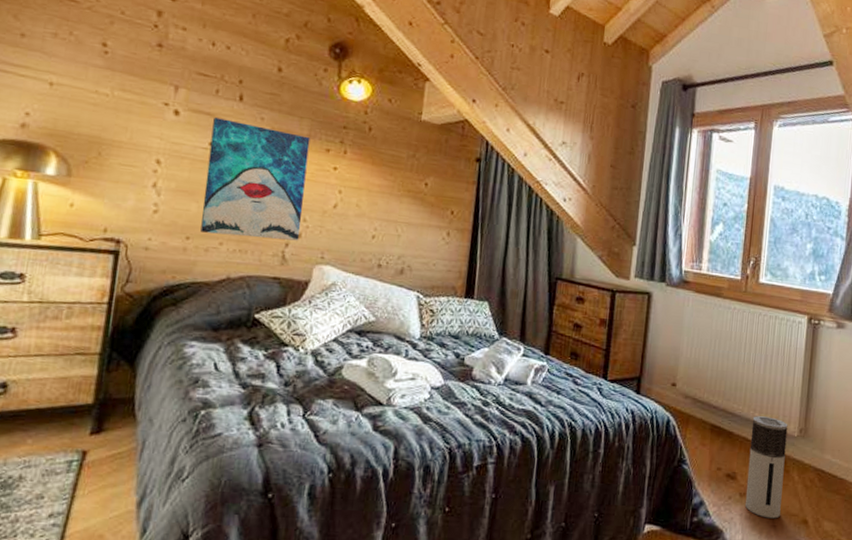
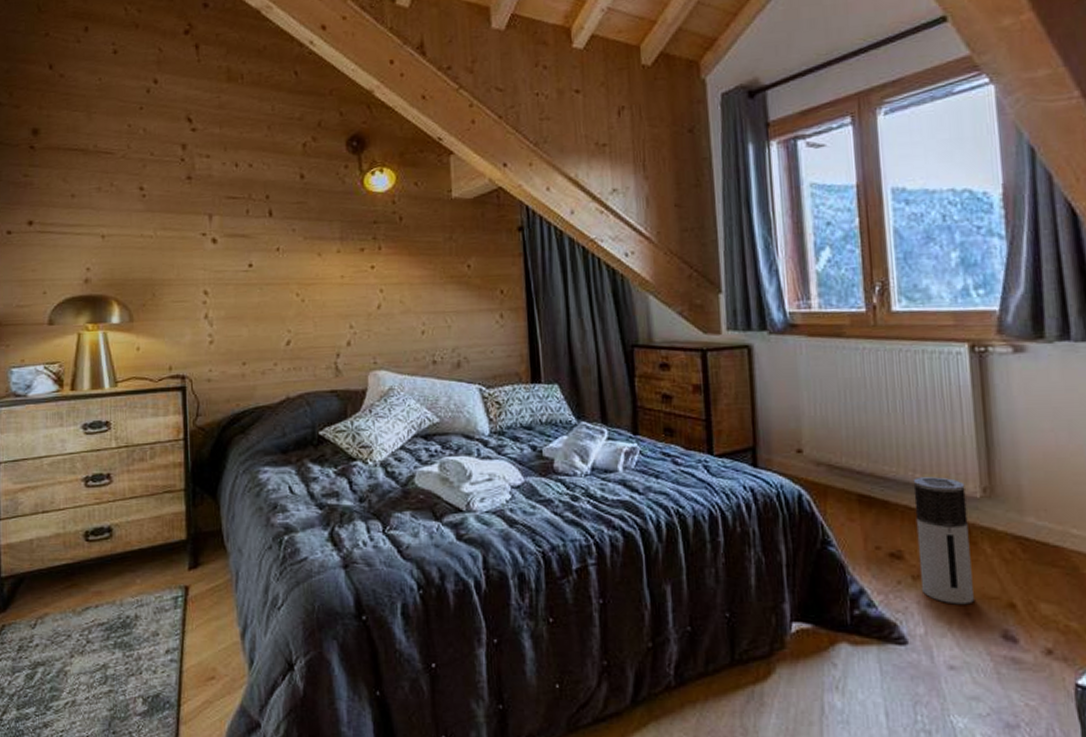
wall art: present [200,118,310,241] -> none [249,237,349,356]

